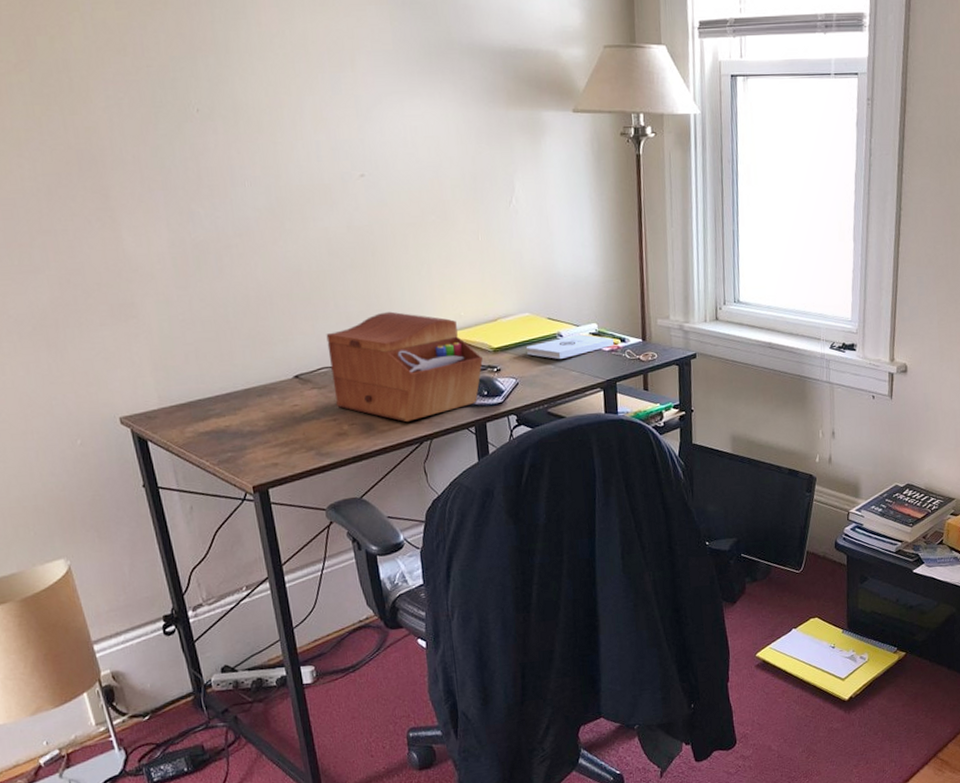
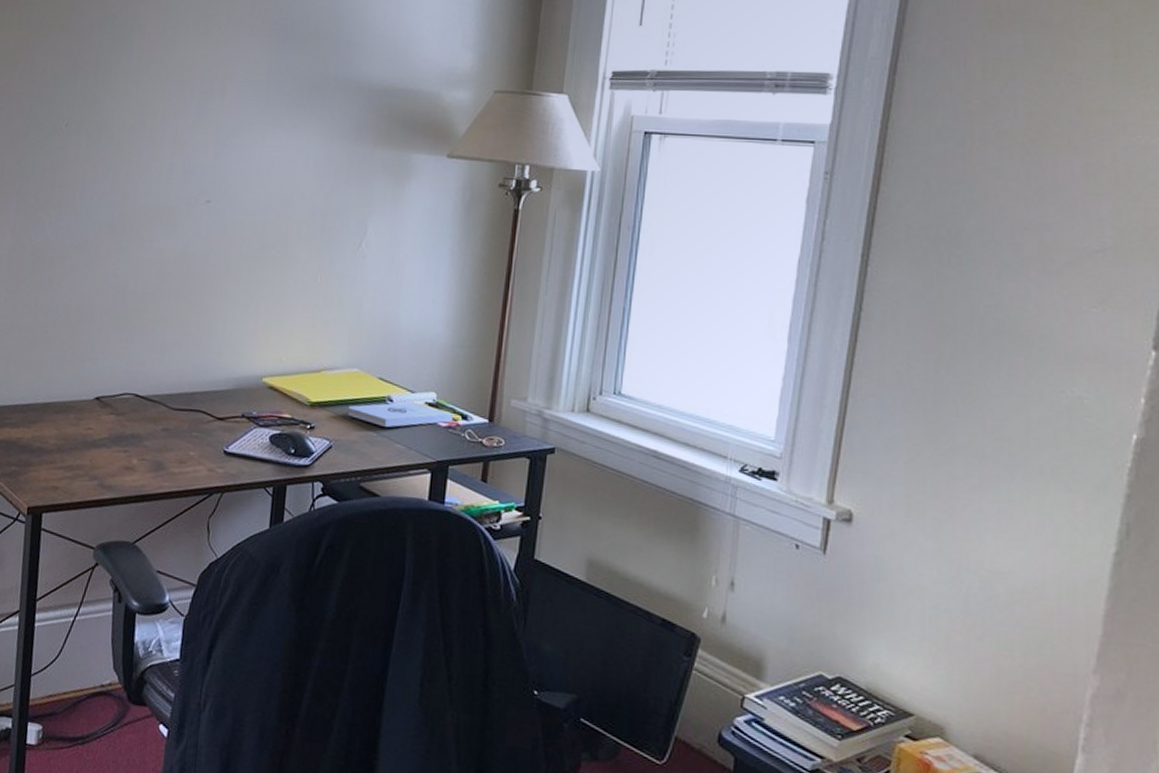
sewing box: present [326,311,483,423] -> none [131,344,296,469]

